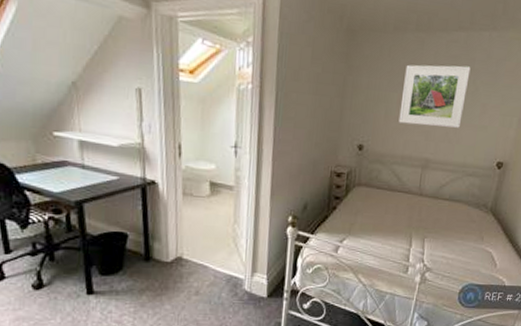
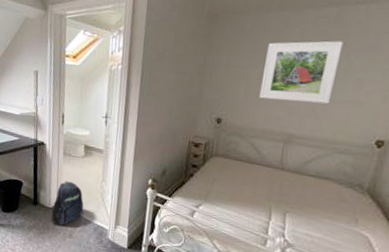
backpack: none [170,227,213,282] -> present [51,181,84,226]

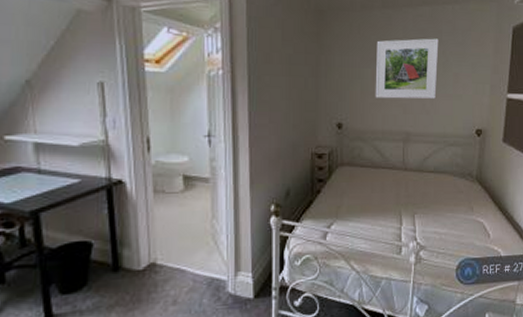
backpack: present [51,181,84,226] -> none [143,227,191,293]

